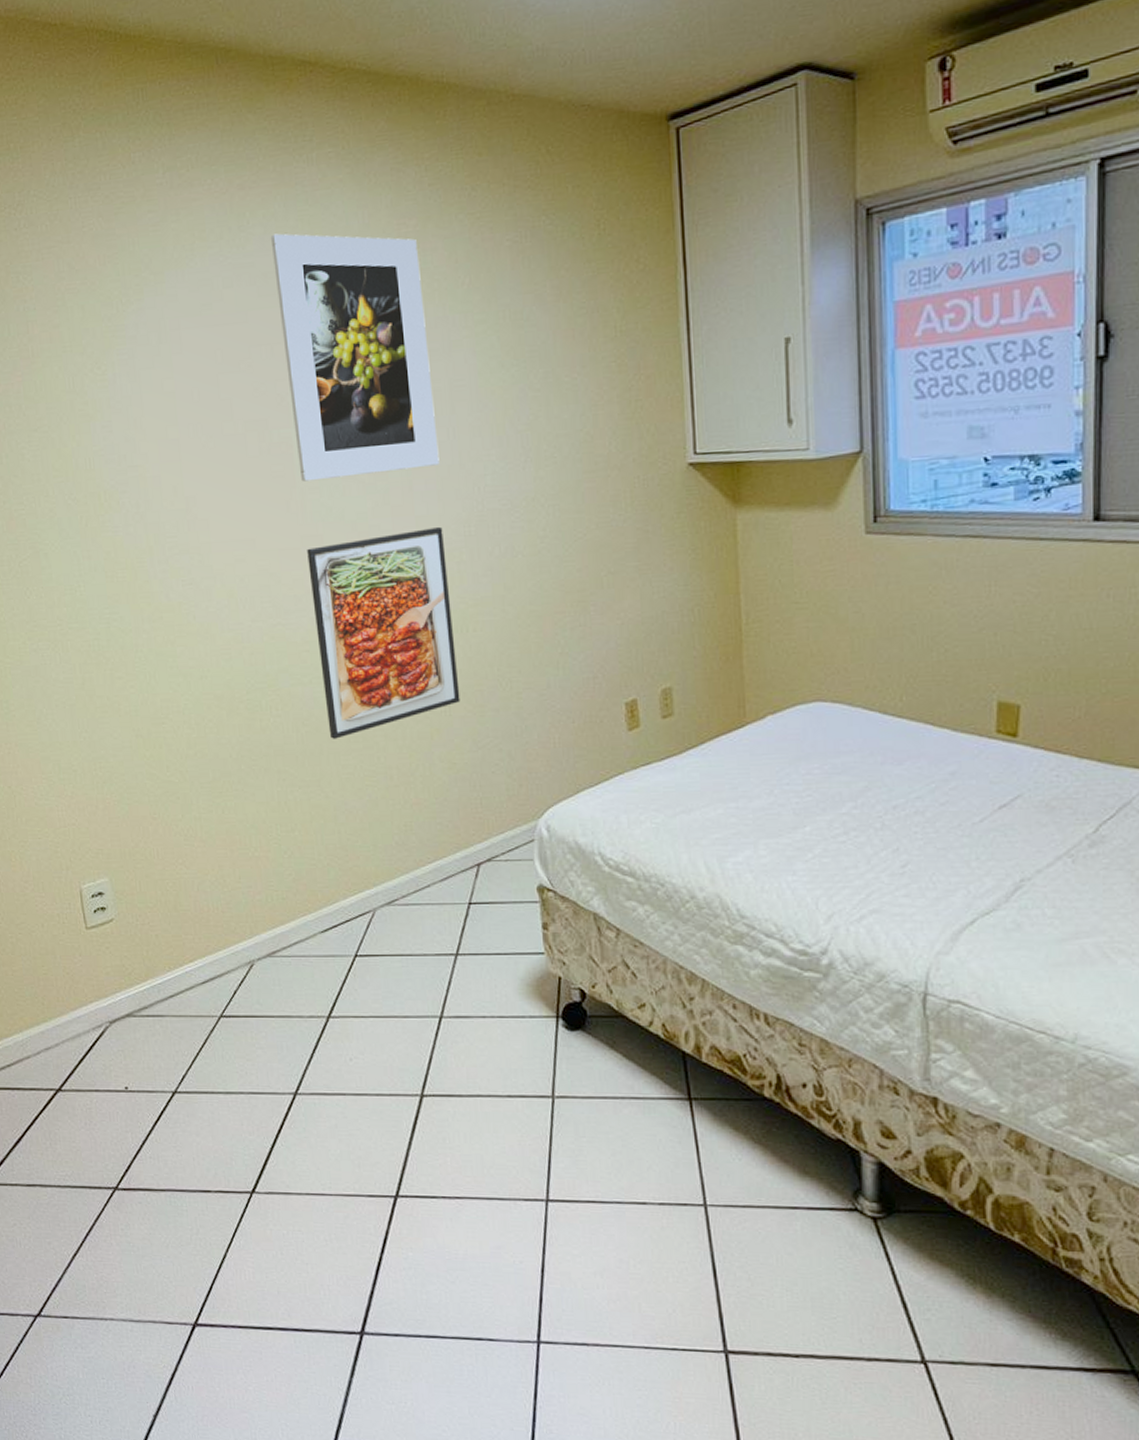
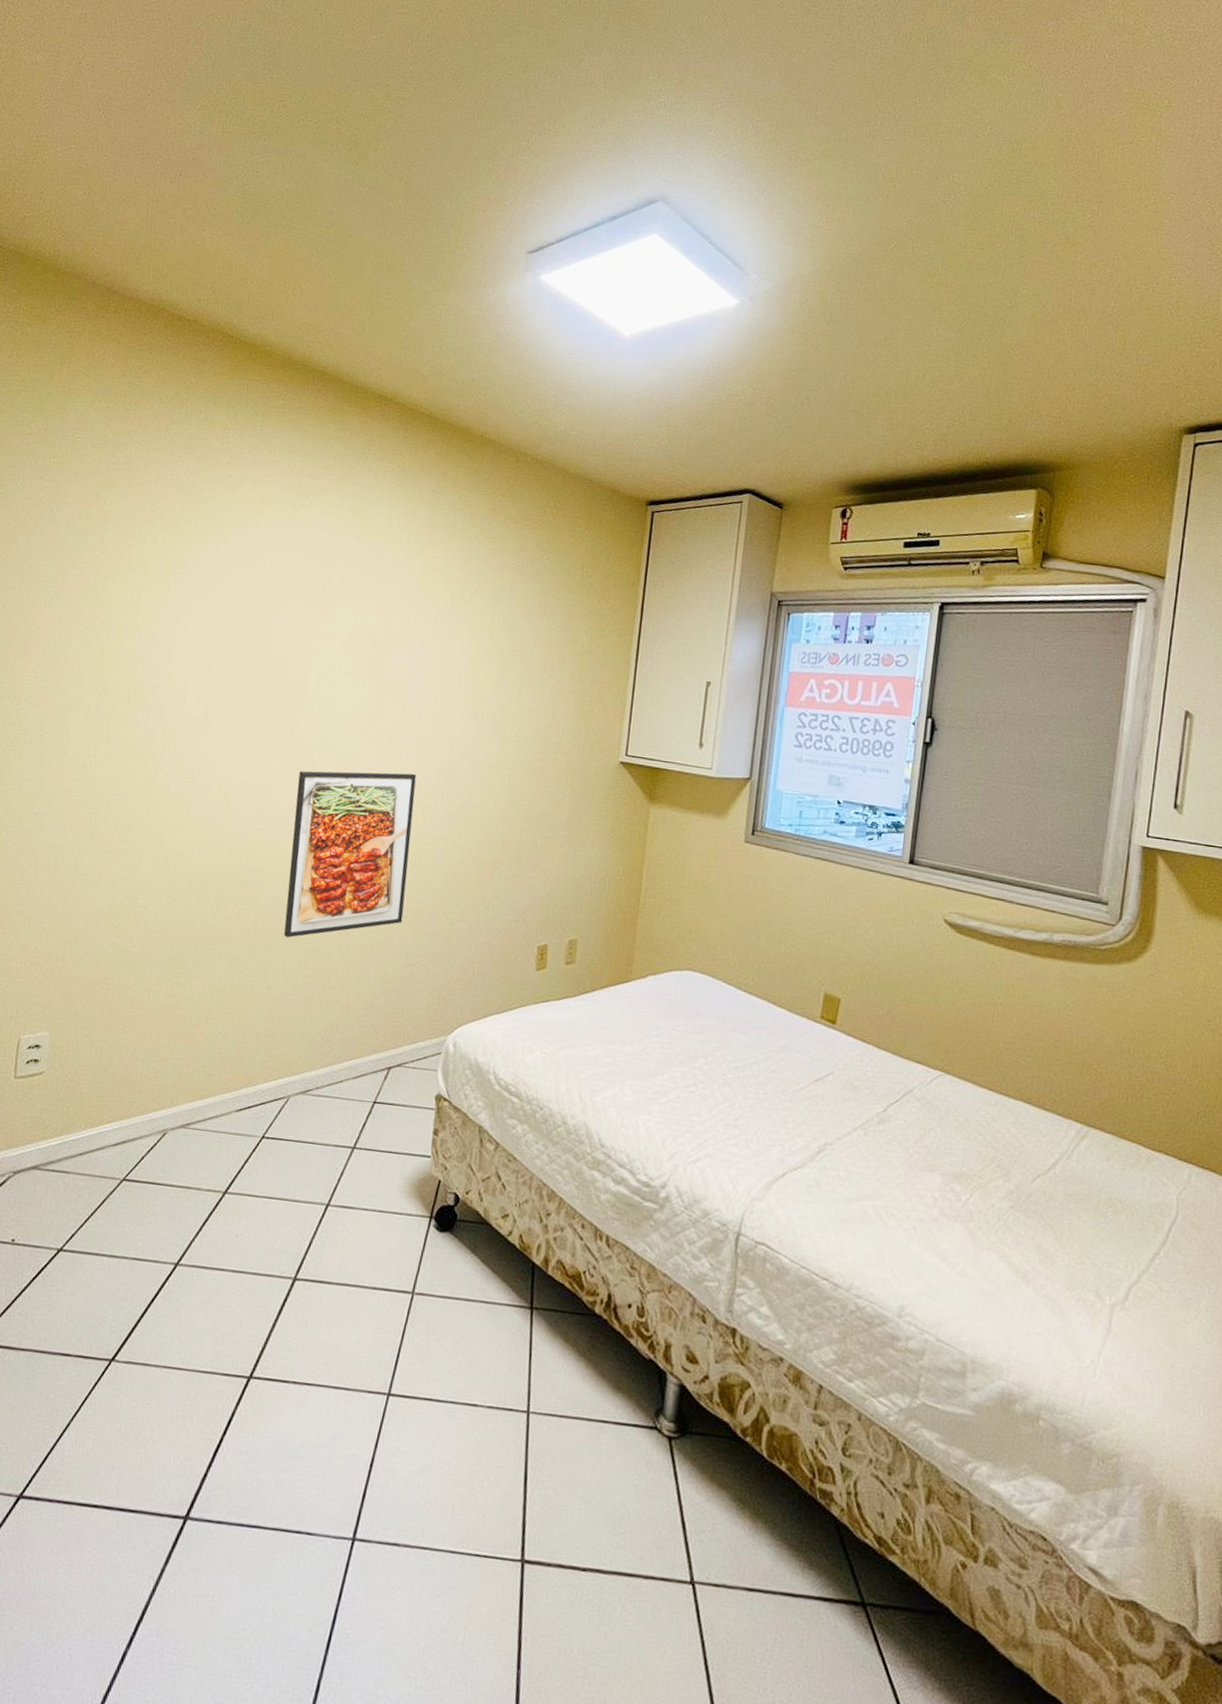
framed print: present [270,233,440,482] -> none [307,517,442,724]

